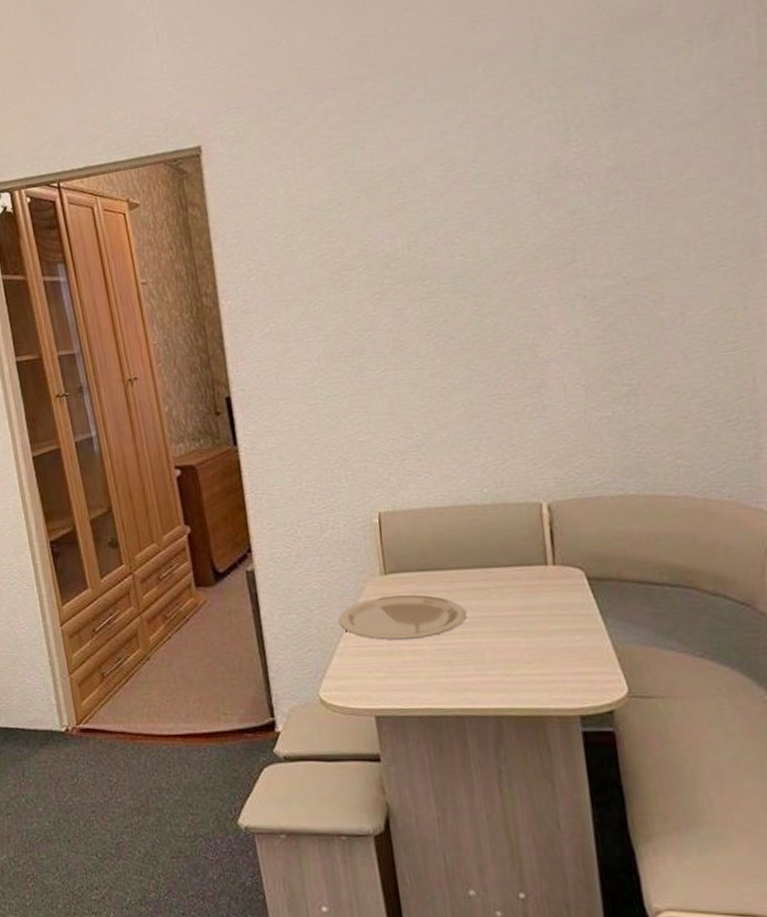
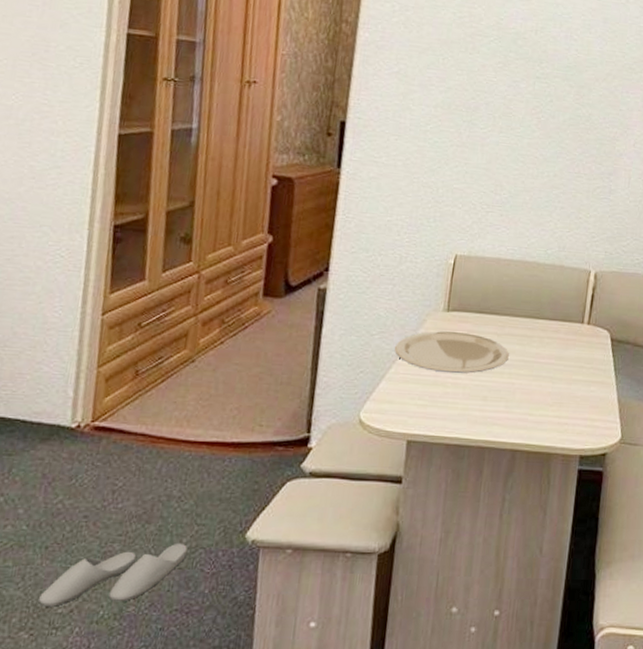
slippers: none [74,832,189,894] -> present [39,543,188,607]

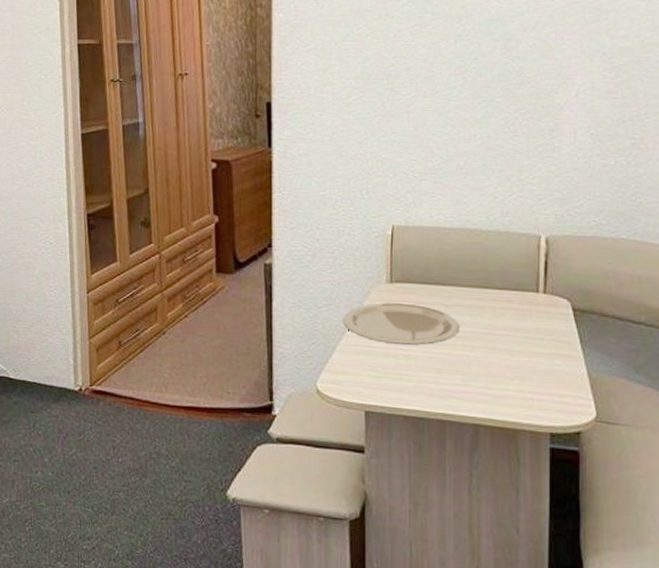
slippers: present [39,543,188,607] -> none [68,496,179,545]

